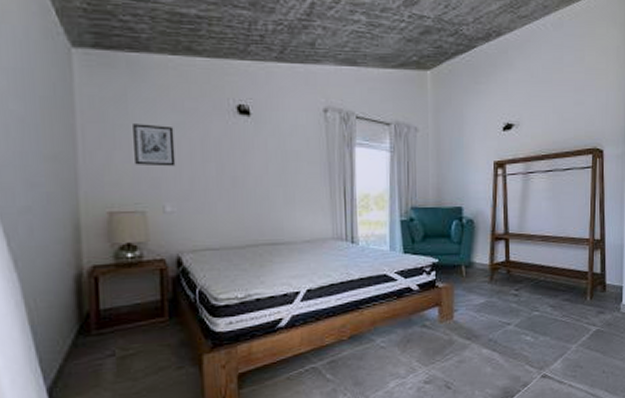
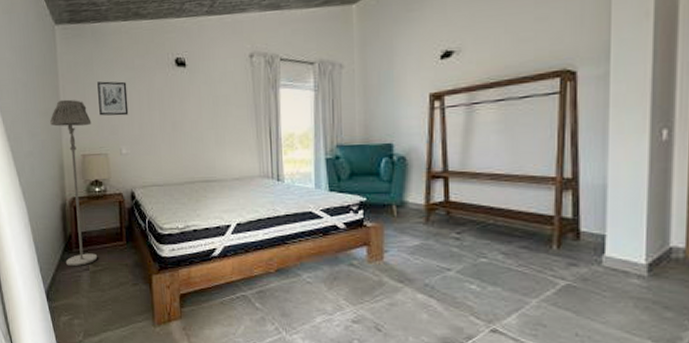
floor lamp: none [59,142,129,353] -> present [49,99,98,266]

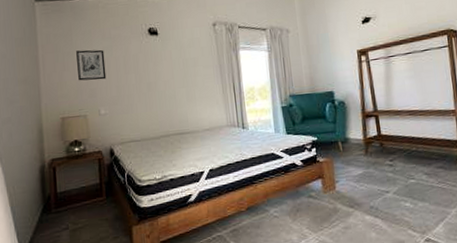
floor lamp: present [49,99,98,266] -> none [28,67,78,227]

